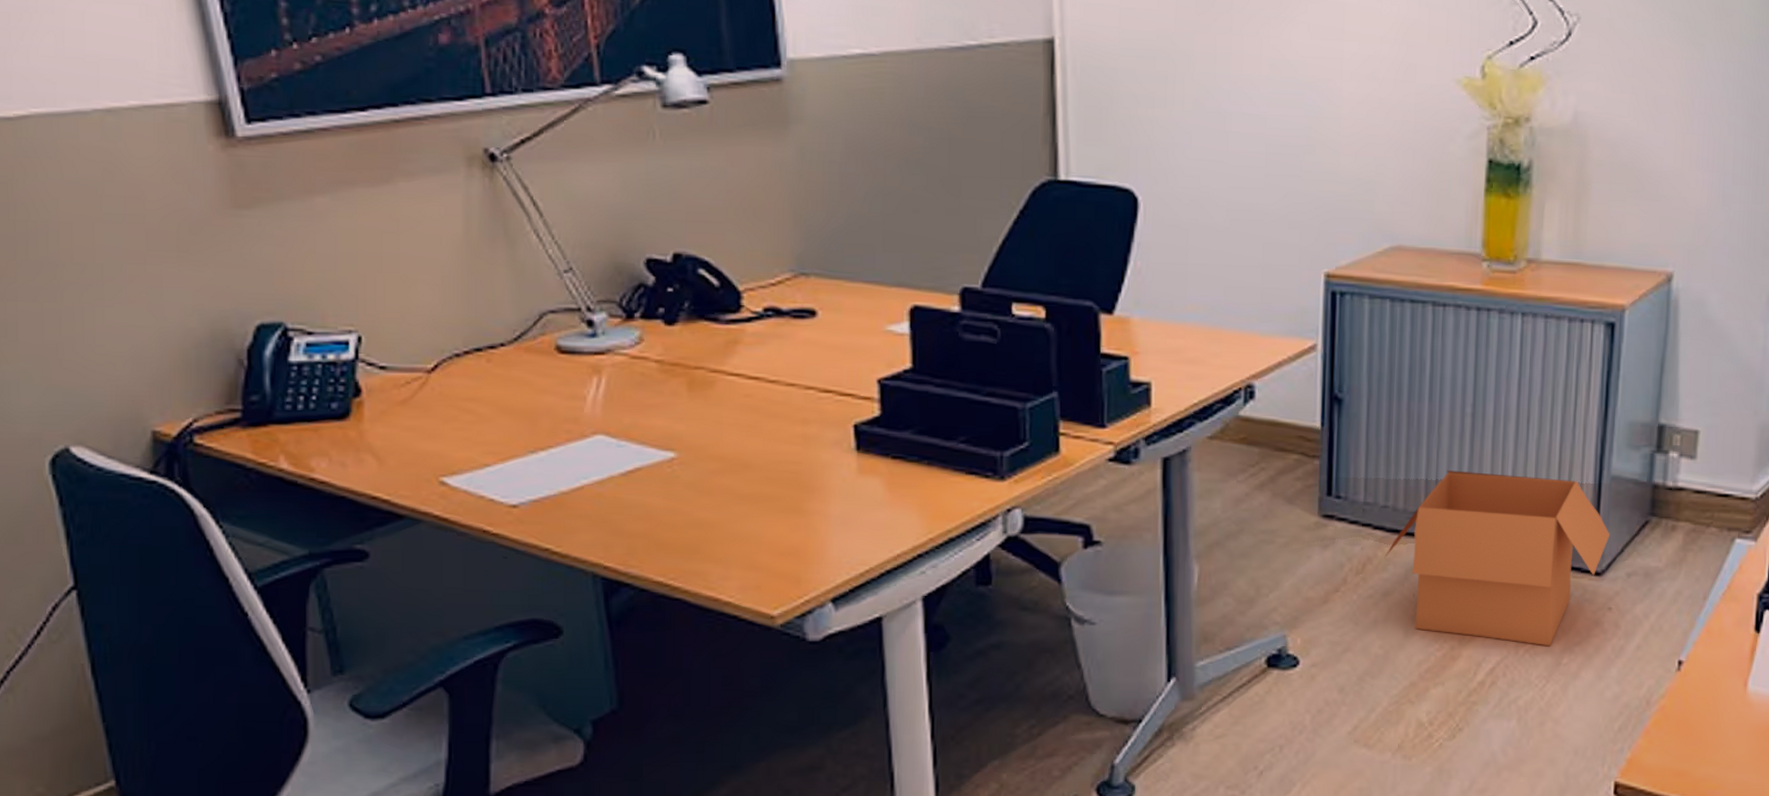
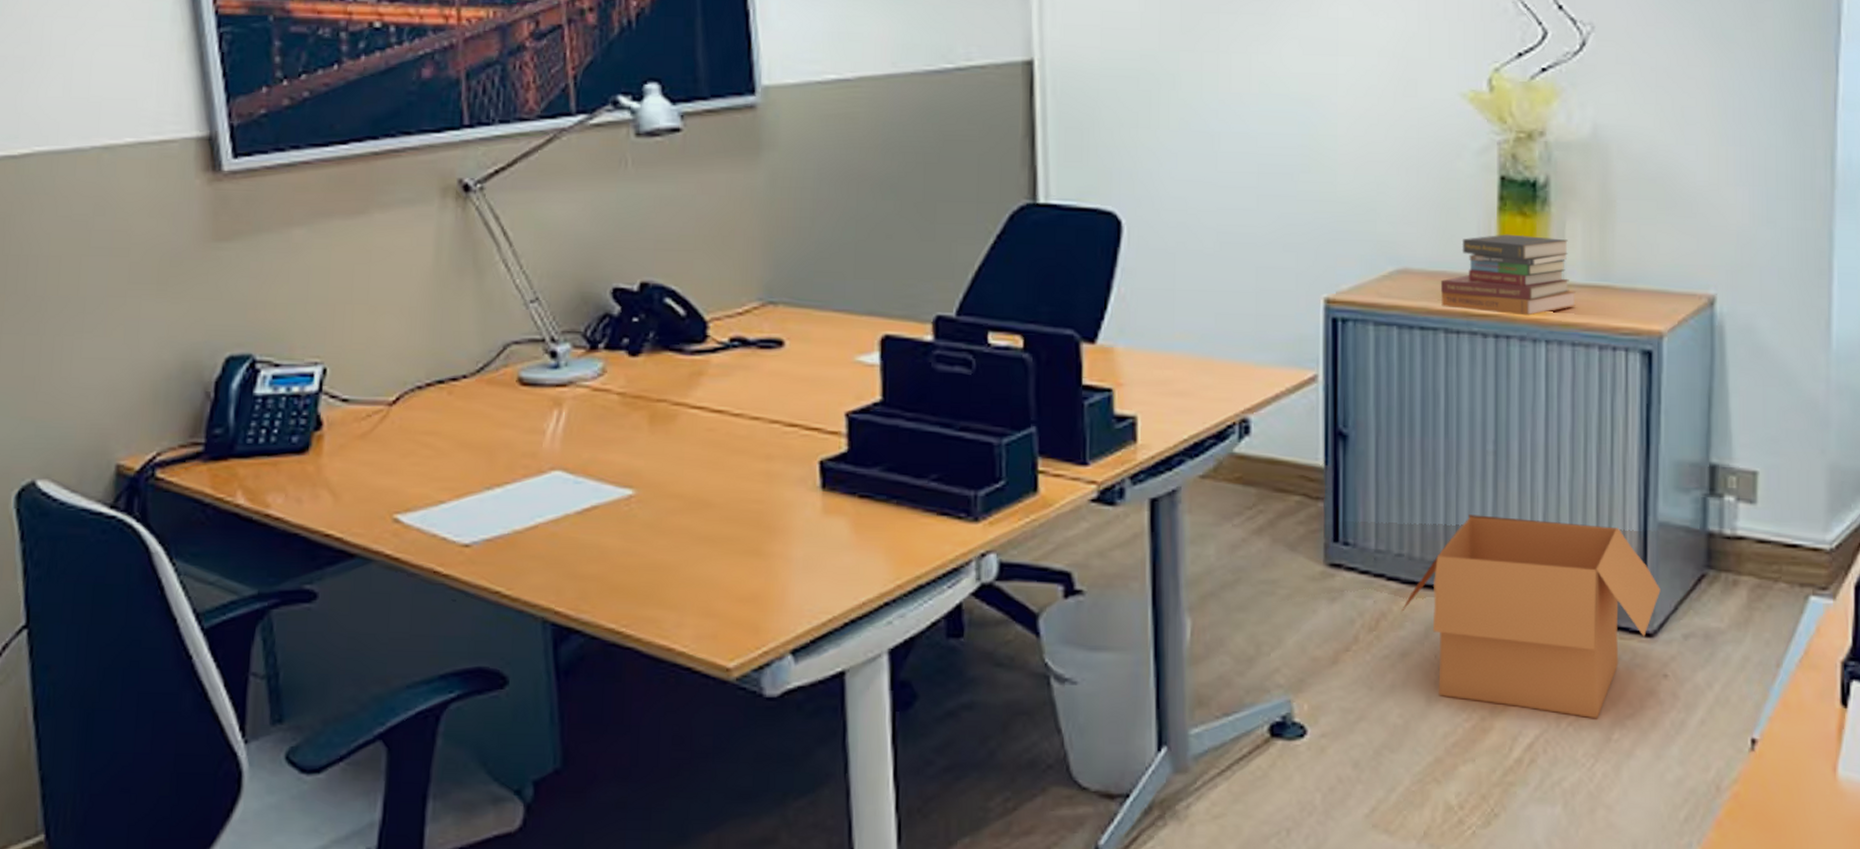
books: none [1430,214,1551,290] -> present [1440,234,1576,316]

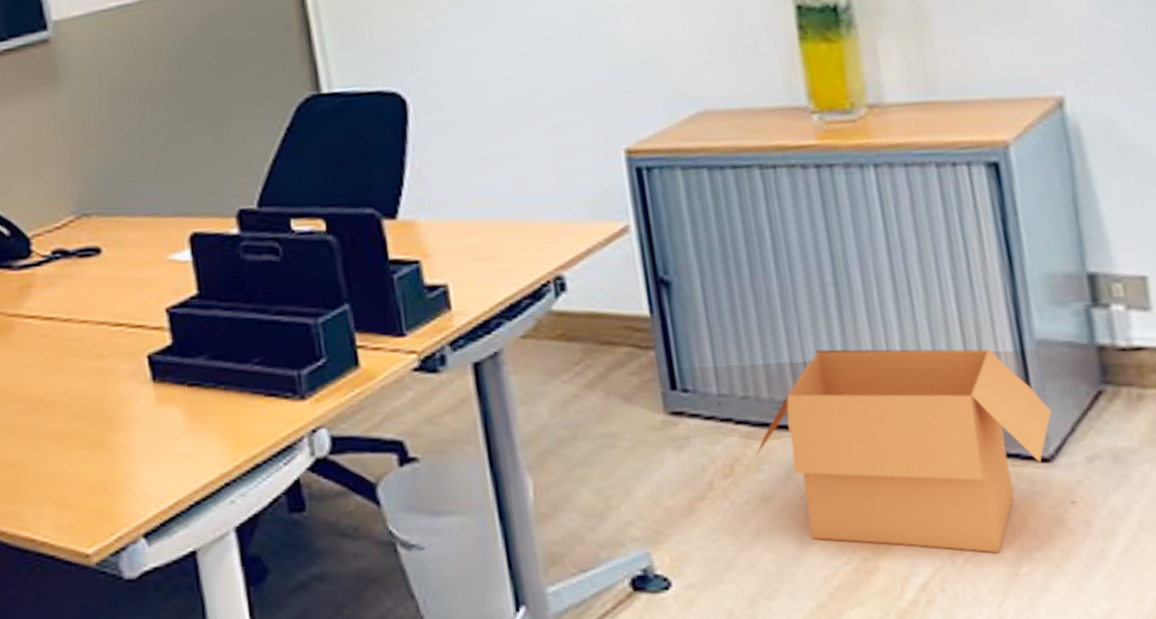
books: present [1440,234,1576,316] -> none [746,59,902,144]

